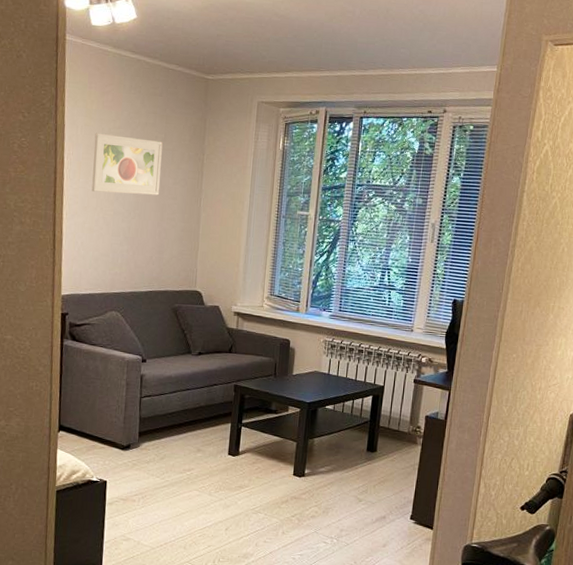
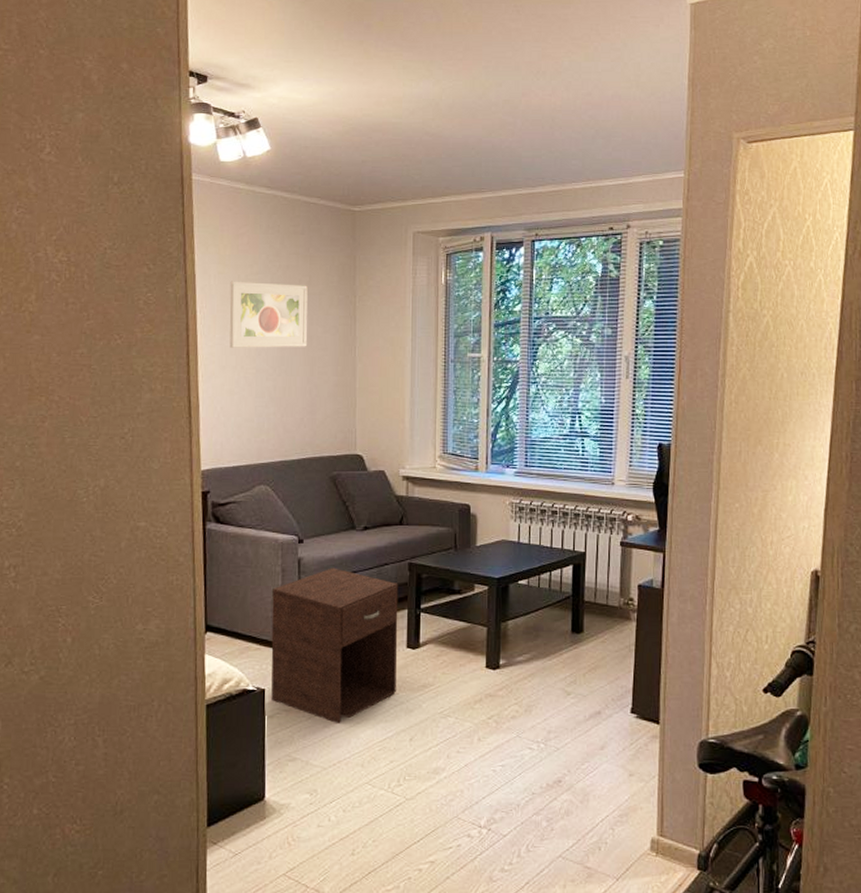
nightstand: none [111,384,225,513] -> present [271,568,398,724]

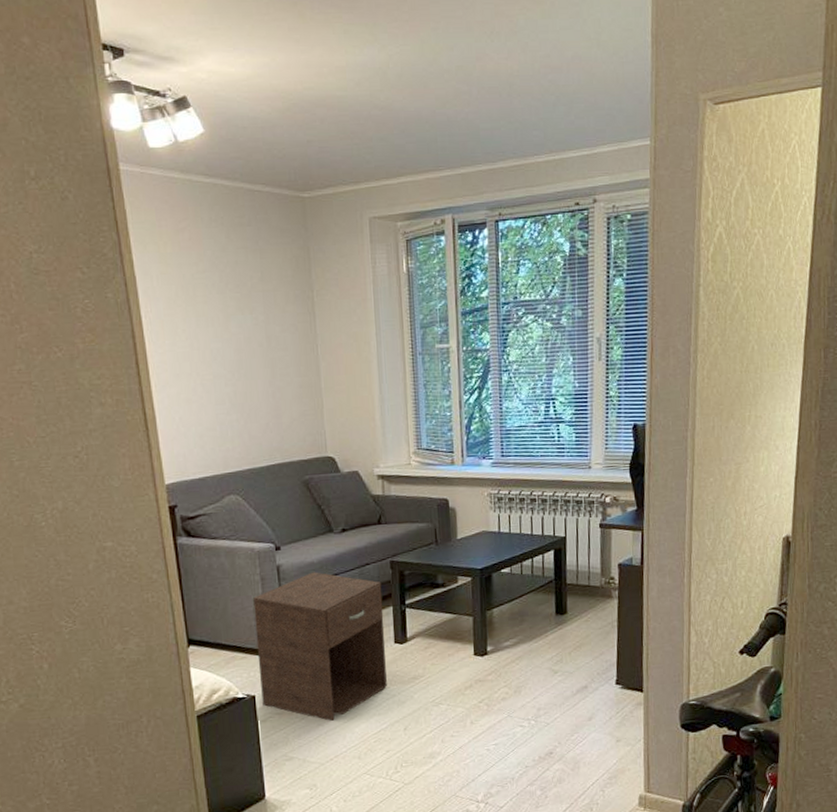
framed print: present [229,281,308,348] -> none [175,281,265,354]

